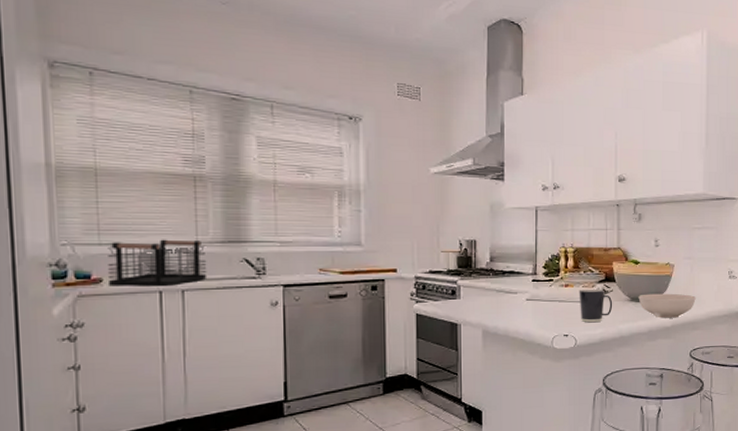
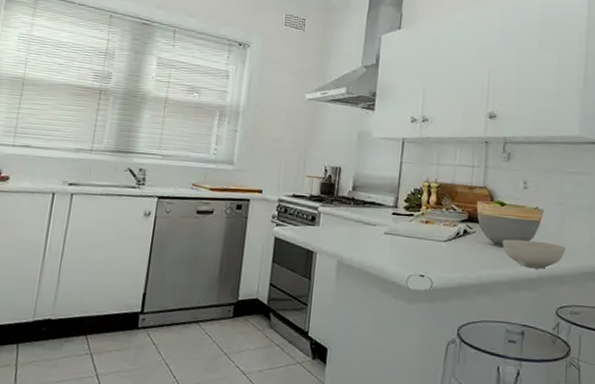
dish rack: present [108,239,207,287] -> none [13,144,98,190]
mug: present [579,288,613,323] -> none [438,227,475,265]

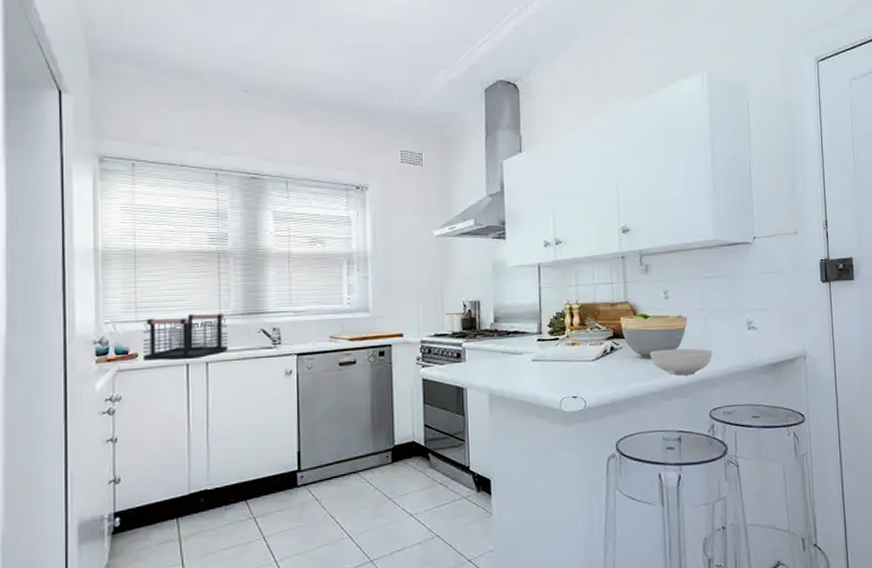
dish rack: none [13,144,98,190] -> present [143,313,229,361]

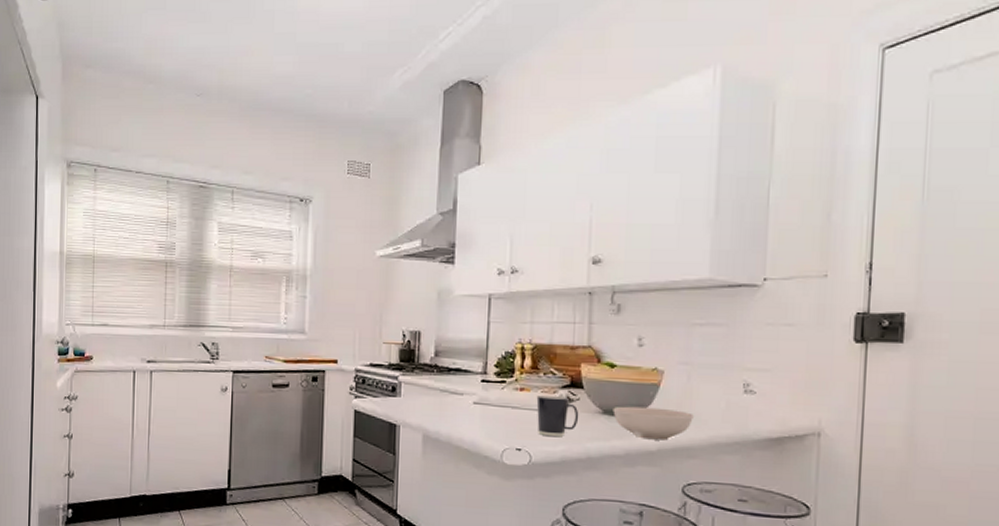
dish rack: present [143,313,229,361] -> none [97,321,171,367]
mug: none [586,346,623,383] -> present [536,394,579,437]

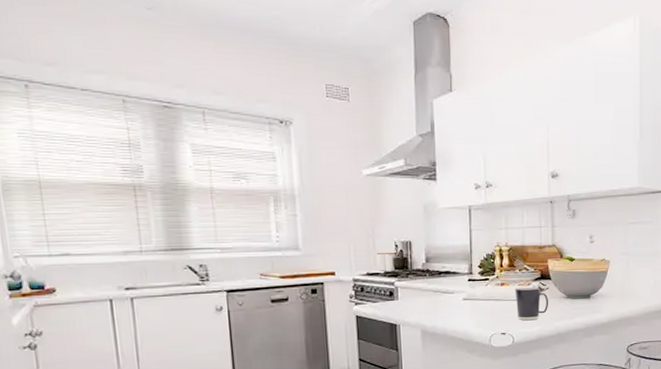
bowl: present [613,406,695,441] -> none [574,289,633,315]

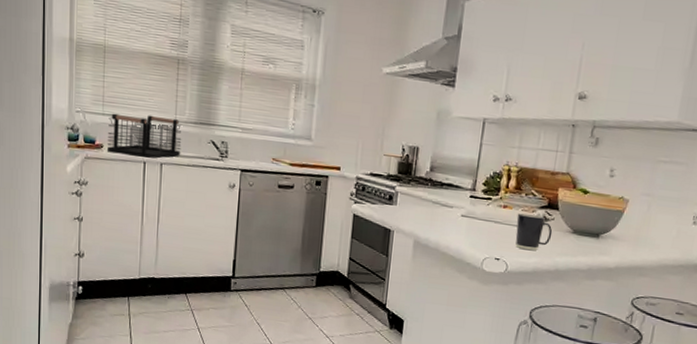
dish rack: none [58,248,153,296] -> present [108,113,182,159]

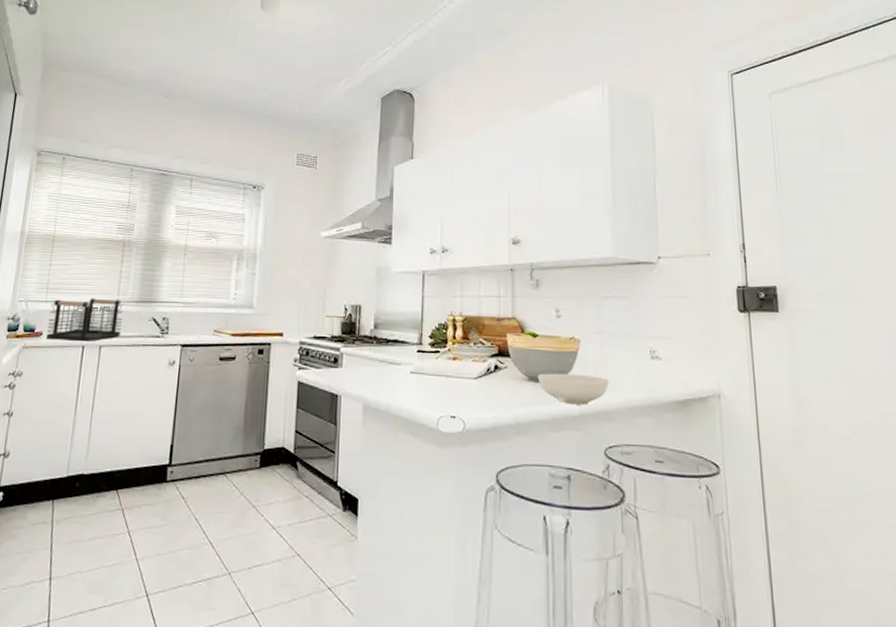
mug: present [515,212,553,251] -> none [468,363,507,404]
bowl: none [581,228,650,260] -> present [537,373,611,405]

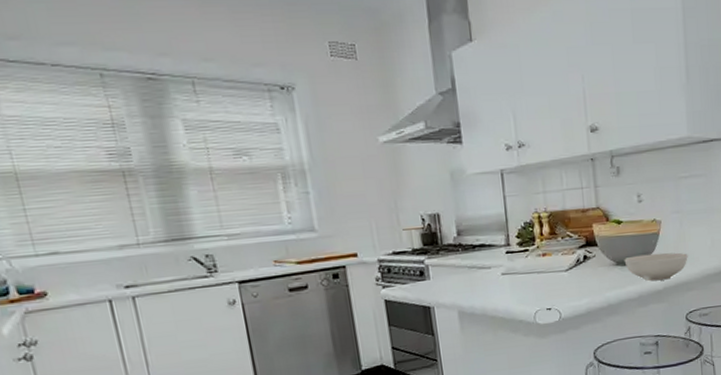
dish rack: present [46,298,123,343] -> none [45,242,155,300]

